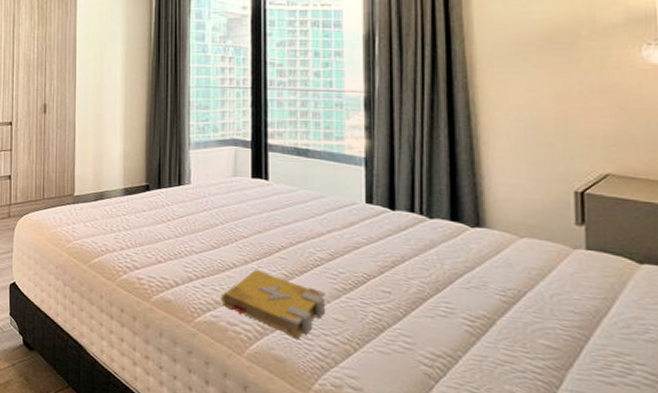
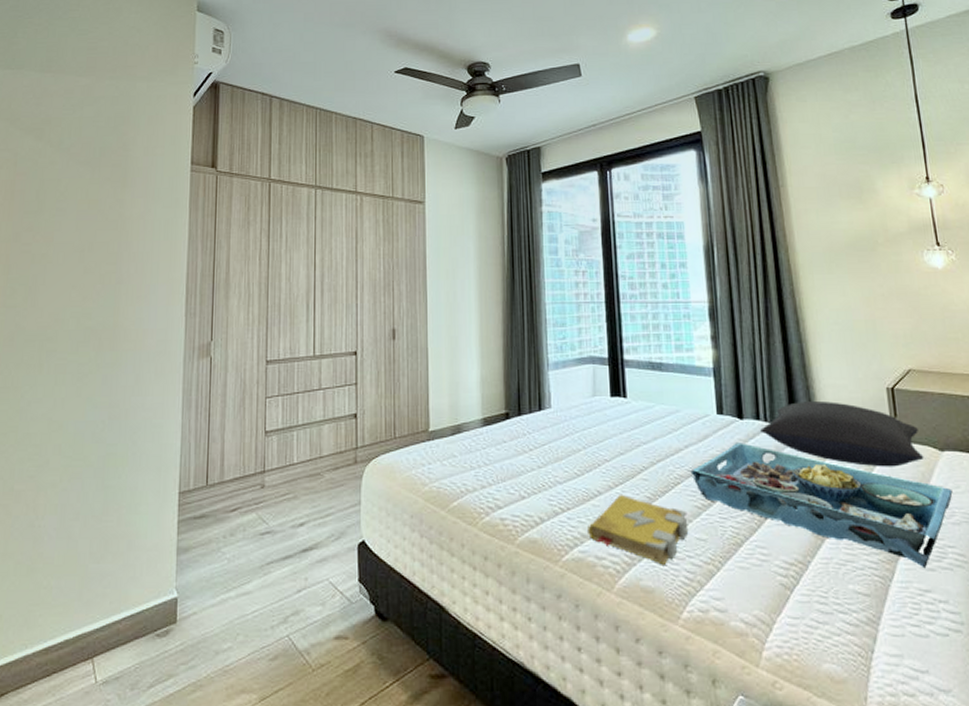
serving tray: none [332,233,650,382] -> present [690,443,953,569]
pillow: none [414,198,616,275] -> present [760,401,924,467]

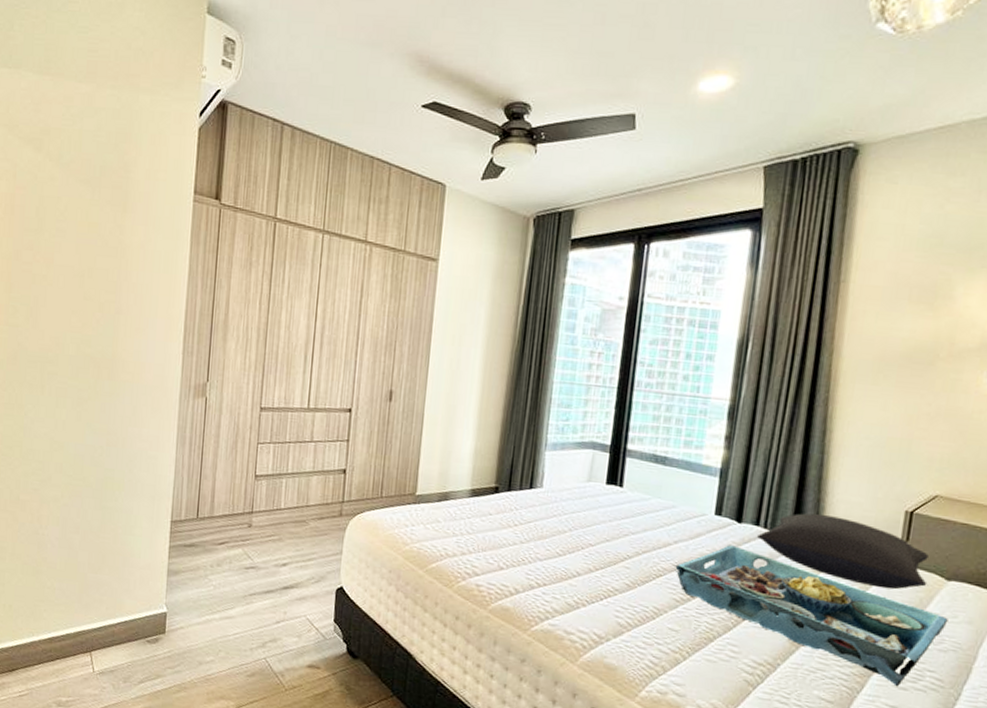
spell book: present [588,494,688,565] -> none [560,577,664,648]

